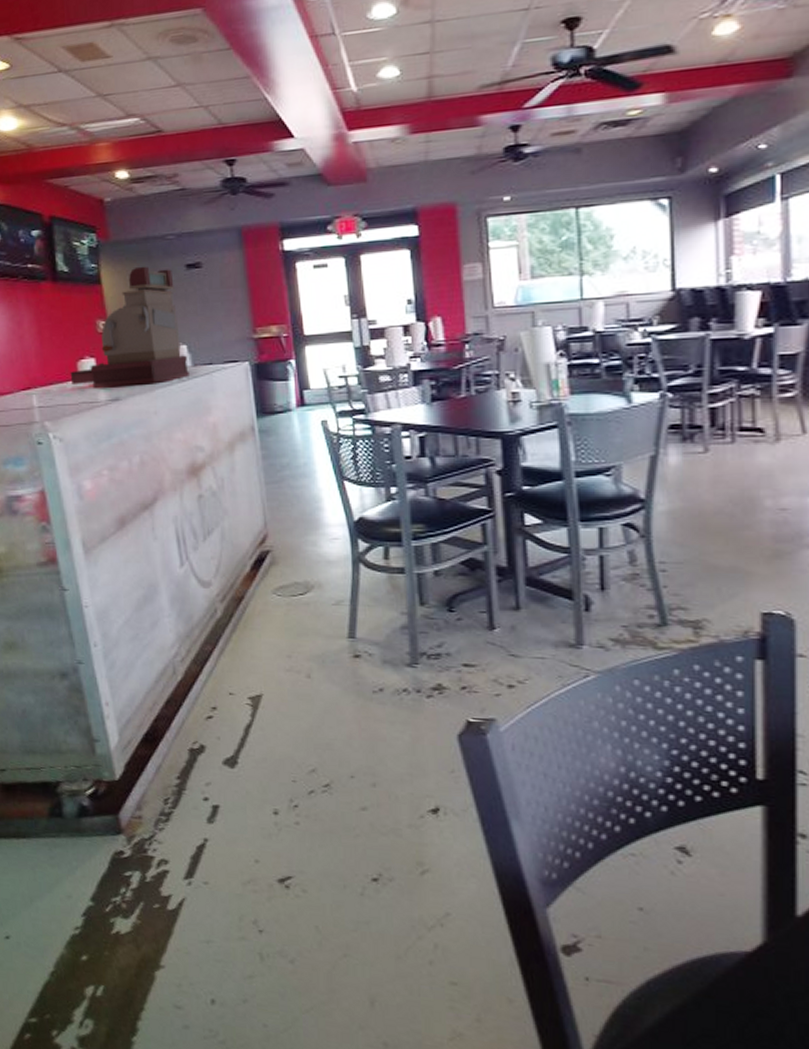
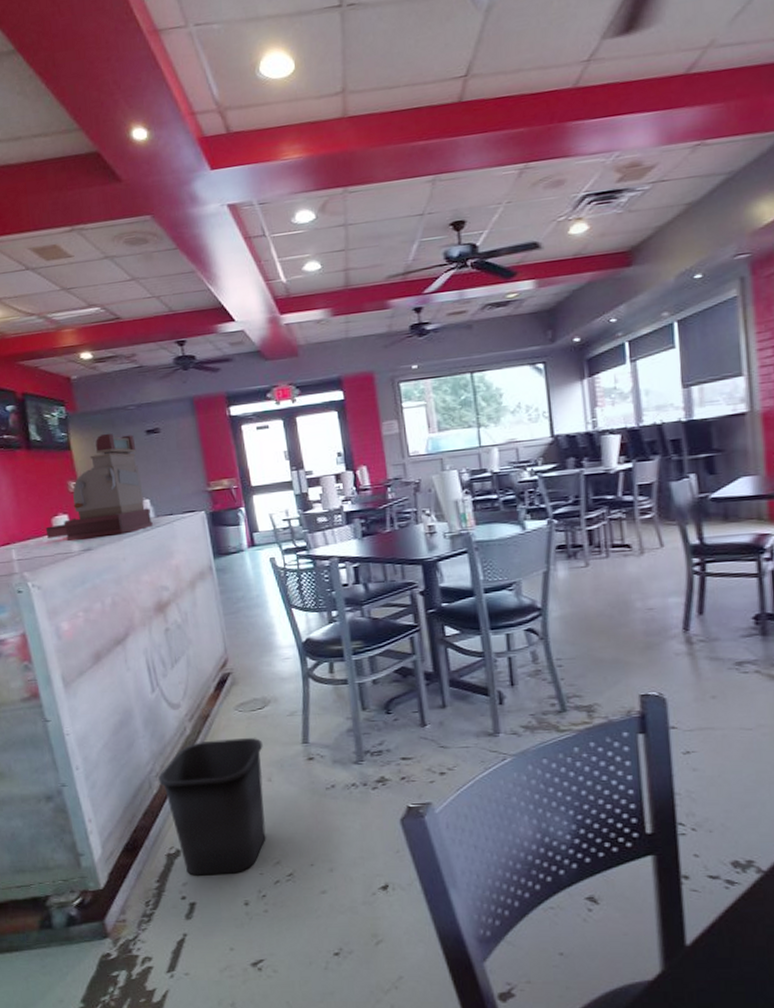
waste bin: none [182,625,303,779] -> present [157,737,266,877]

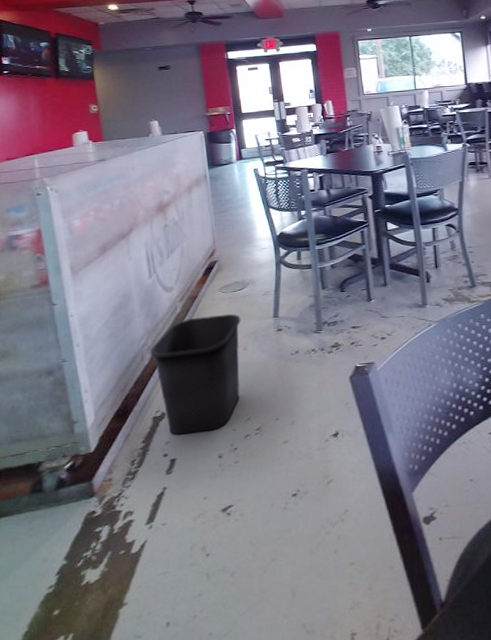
cash register: present [45,433,153,541] -> none [66,68,159,153]

